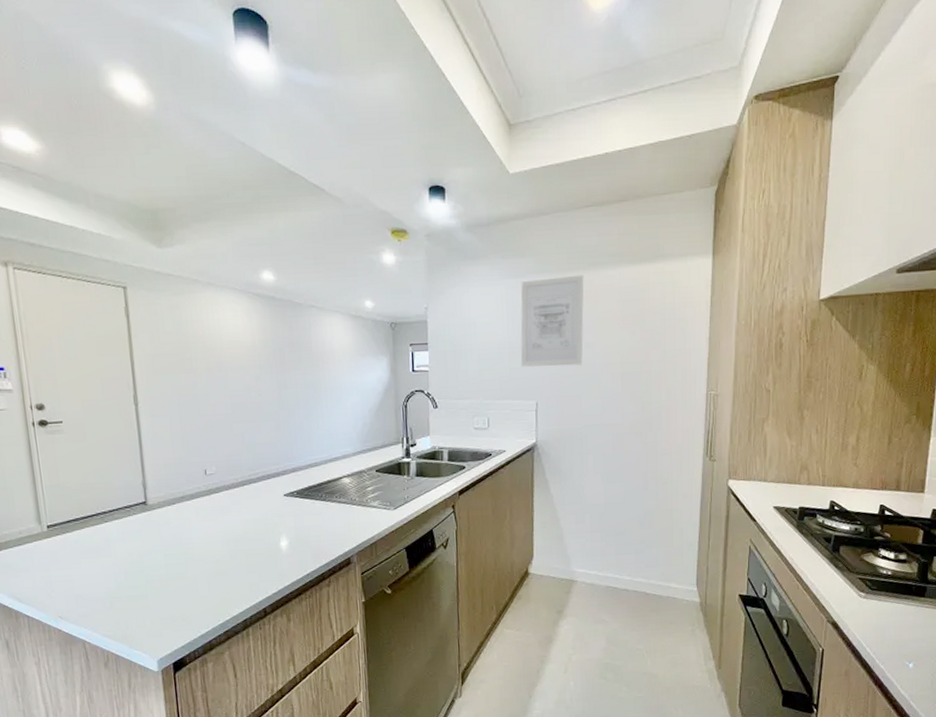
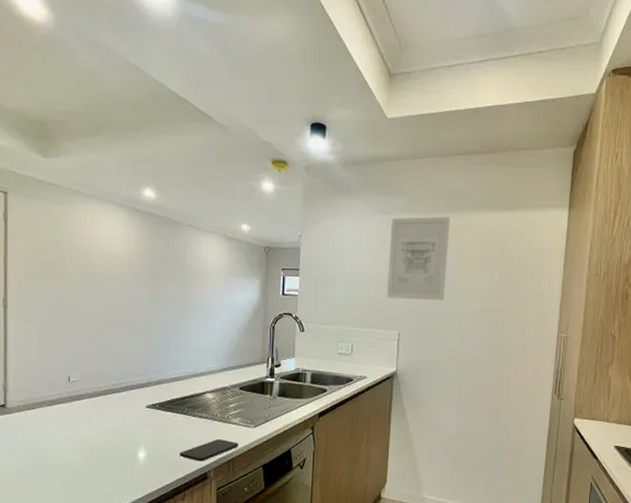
smartphone: none [321,523,380,547] -> present [179,439,239,461]

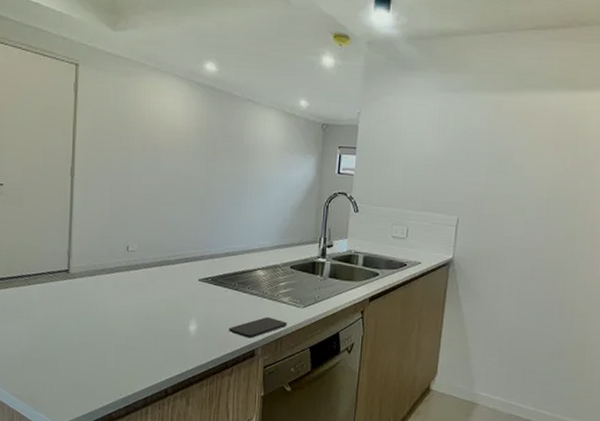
wall art: present [386,216,450,301] -> none [446,95,520,186]

